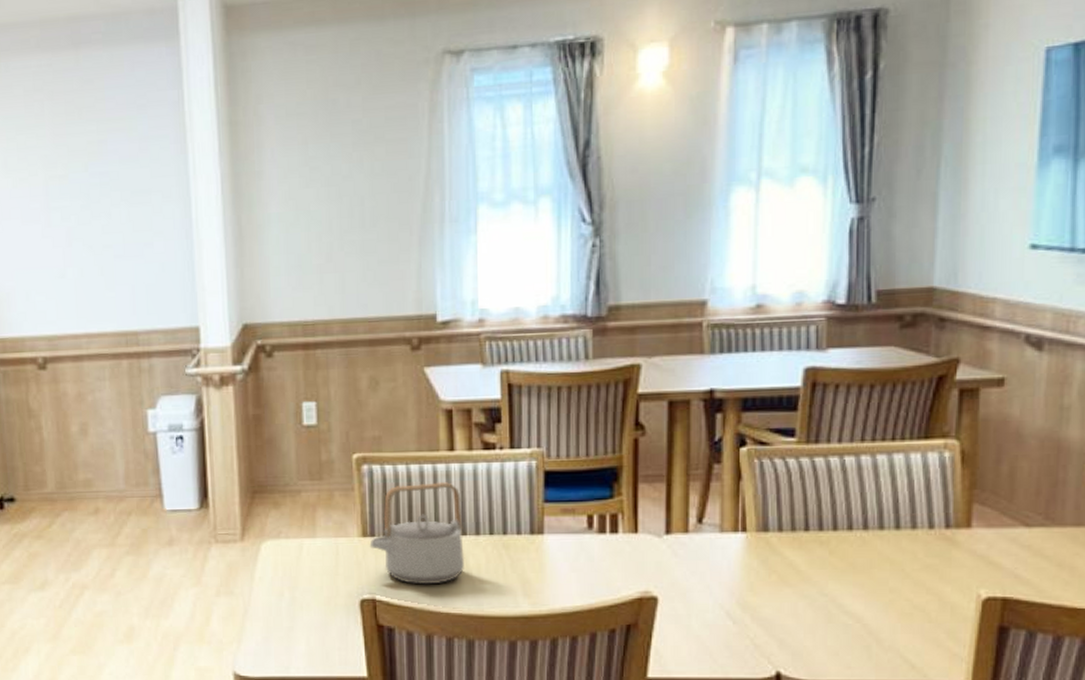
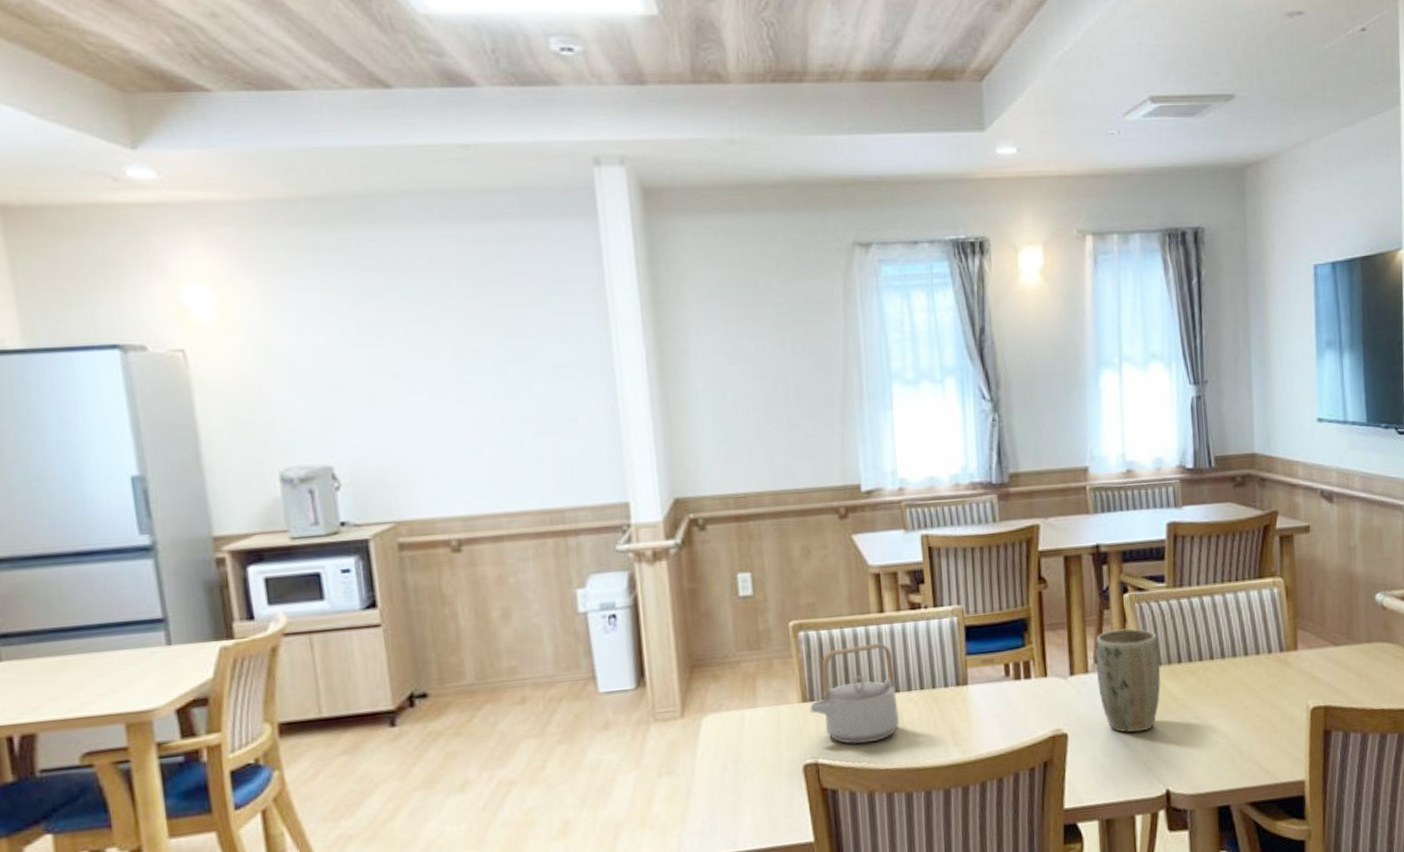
plant pot: none [698,486,781,604] -> present [1095,628,1161,733]

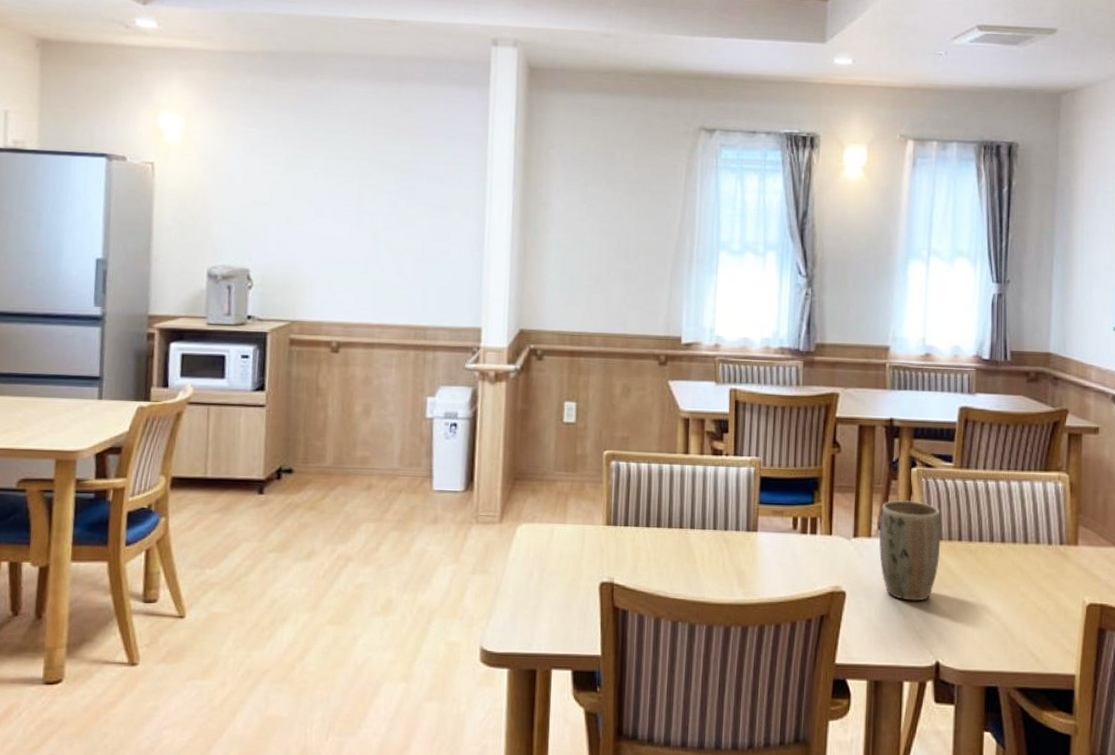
teapot: present [809,643,900,745] -> none [612,481,692,572]

